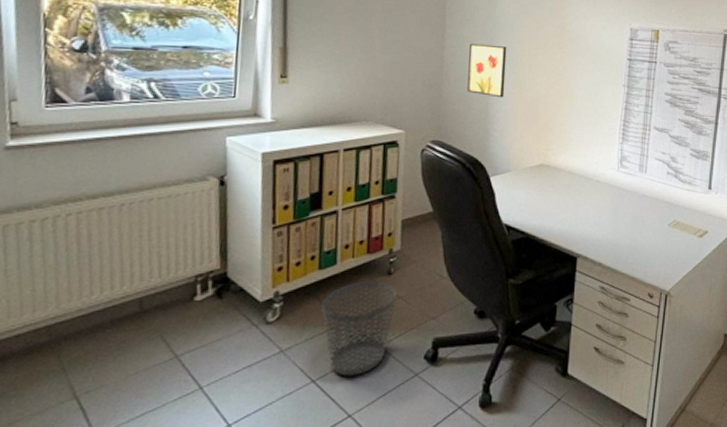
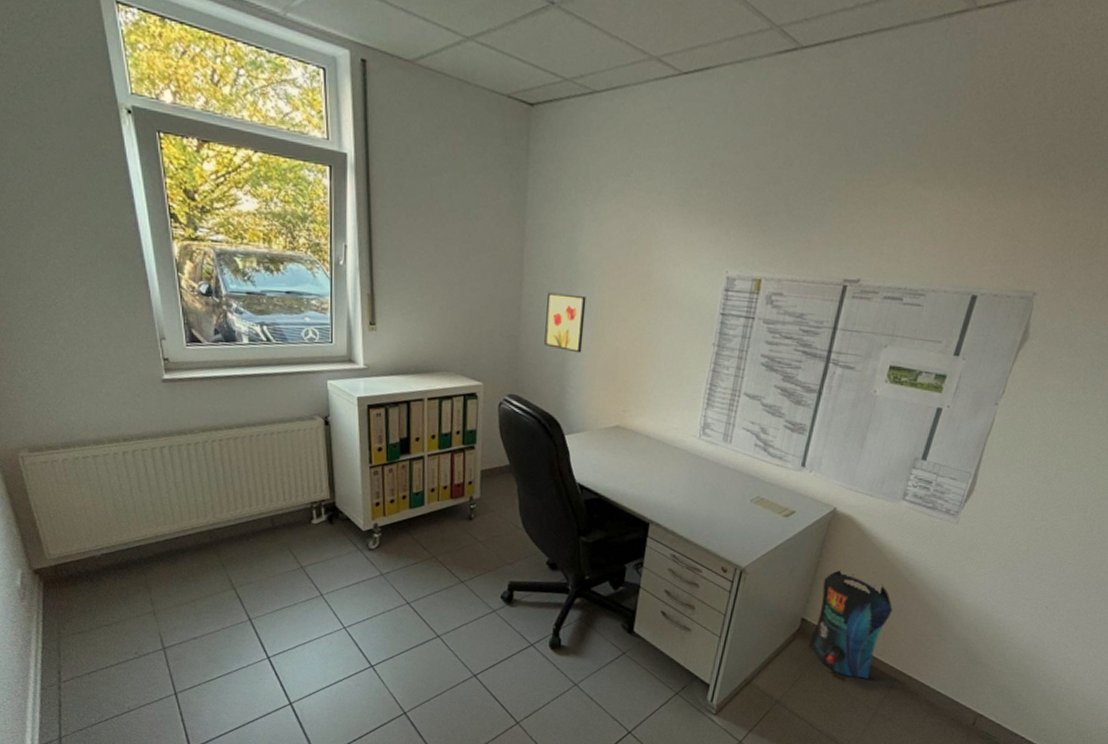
wastebasket: present [321,281,397,376] -> none [413,523,476,604]

